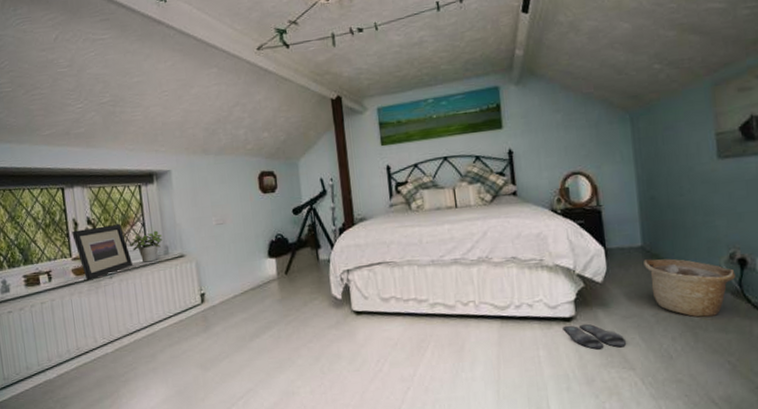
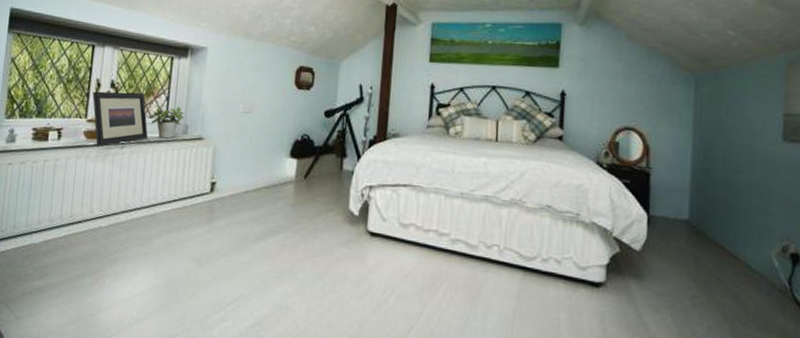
slippers: present [563,323,626,350] -> none [589,291,656,327]
basket: present [644,258,736,317] -> none [688,235,786,312]

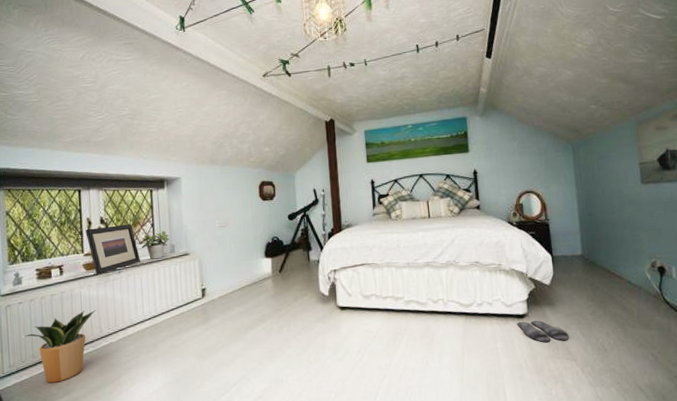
potted plant: none [9,184,91,262] -> present [25,310,97,383]
slippers: none [589,291,656,327] -> present [517,320,569,343]

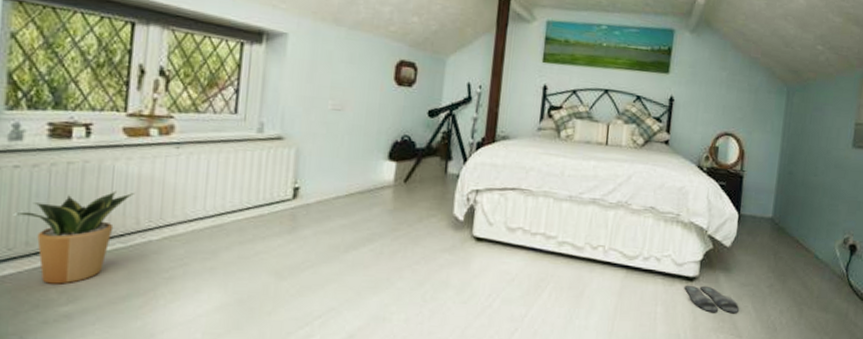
picture frame: present [85,224,140,275] -> none [134,79,212,146]
potted plant: present [138,230,169,260] -> none [211,101,259,138]

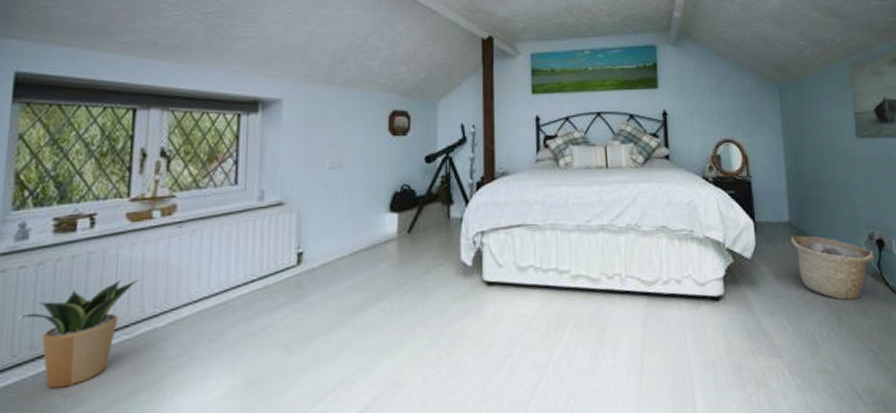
slippers: present [684,285,739,314] -> none [711,303,773,334]
basket: none [770,231,845,295] -> present [791,235,875,300]

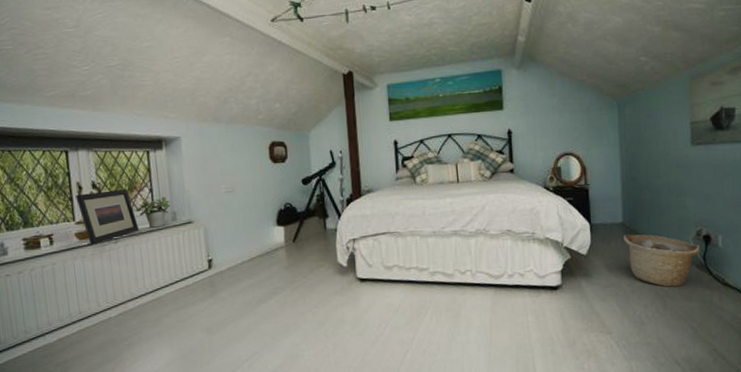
potted plant: present [22,279,140,389] -> none [15,283,93,360]
picture frame: none [136,159,213,229] -> present [76,189,139,245]
potted plant: none [212,170,258,210] -> present [135,196,170,228]

